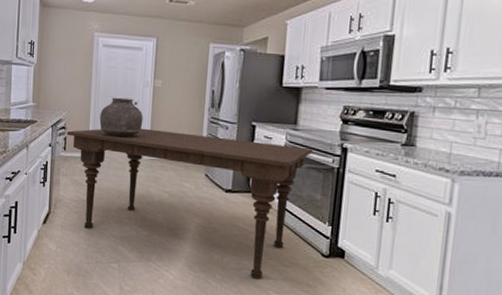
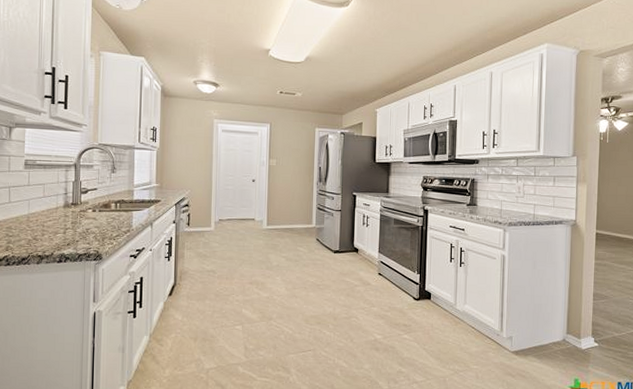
dining table: present [66,128,313,279] -> none [189,202,402,325]
ceramic pot: present [99,97,143,138] -> none [221,176,261,211]

